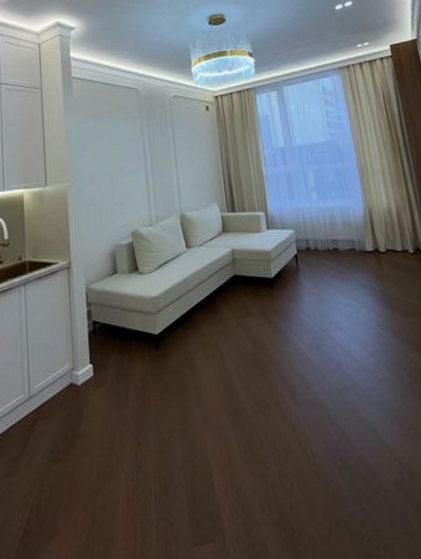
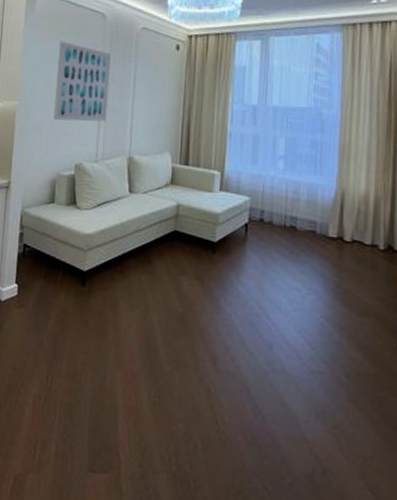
wall art: none [99,119,154,194] -> present [53,41,112,122]

